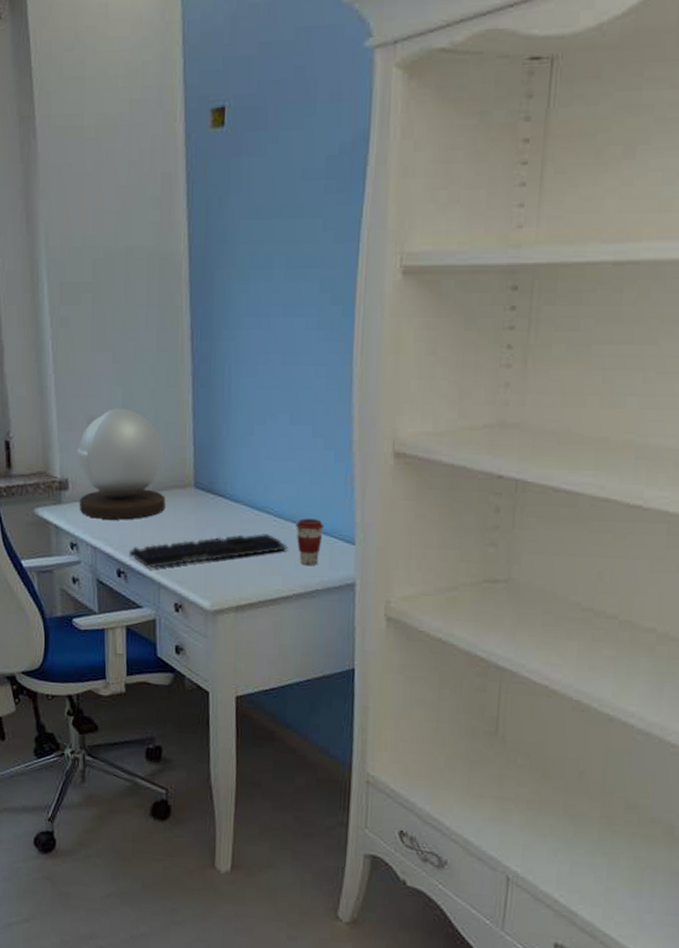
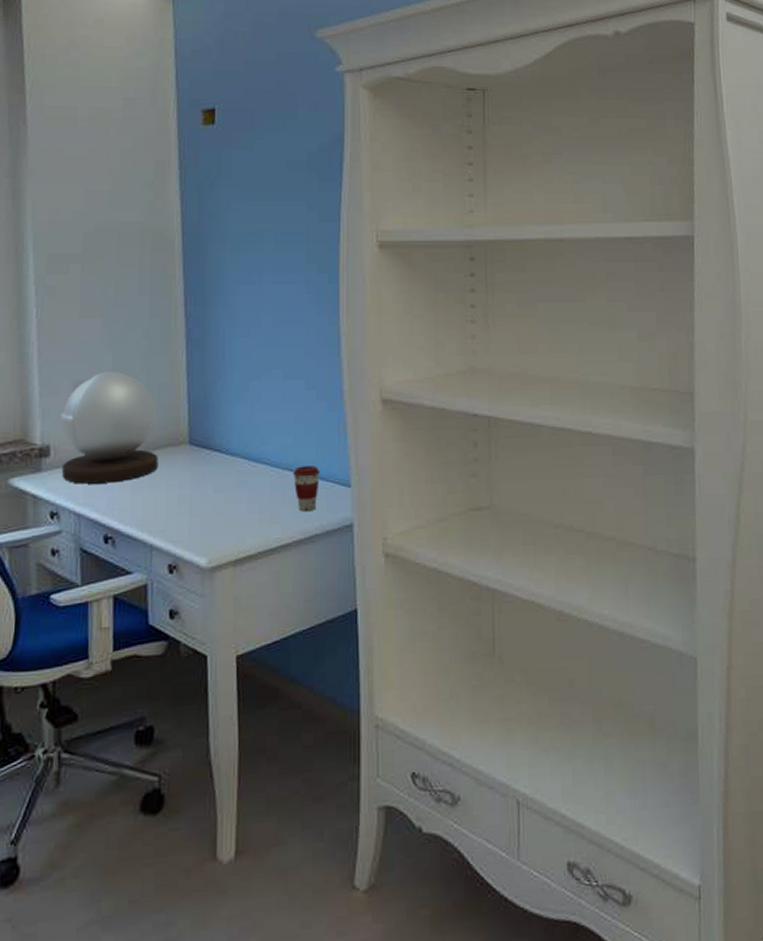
keyboard: present [128,534,288,569] -> none [116,484,286,531]

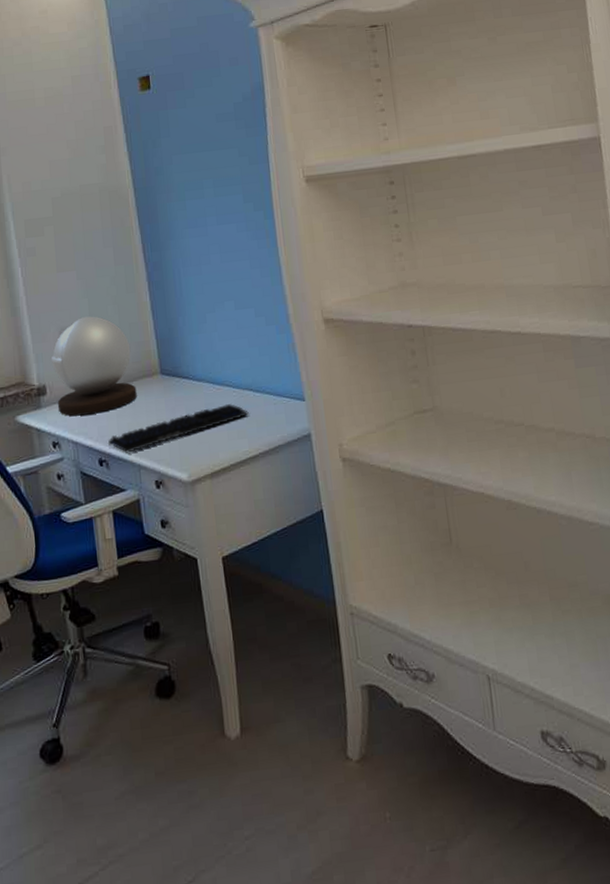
keyboard: none [116,484,286,531] -> present [107,404,249,453]
coffee cup: present [293,466,320,512] -> none [253,384,277,426]

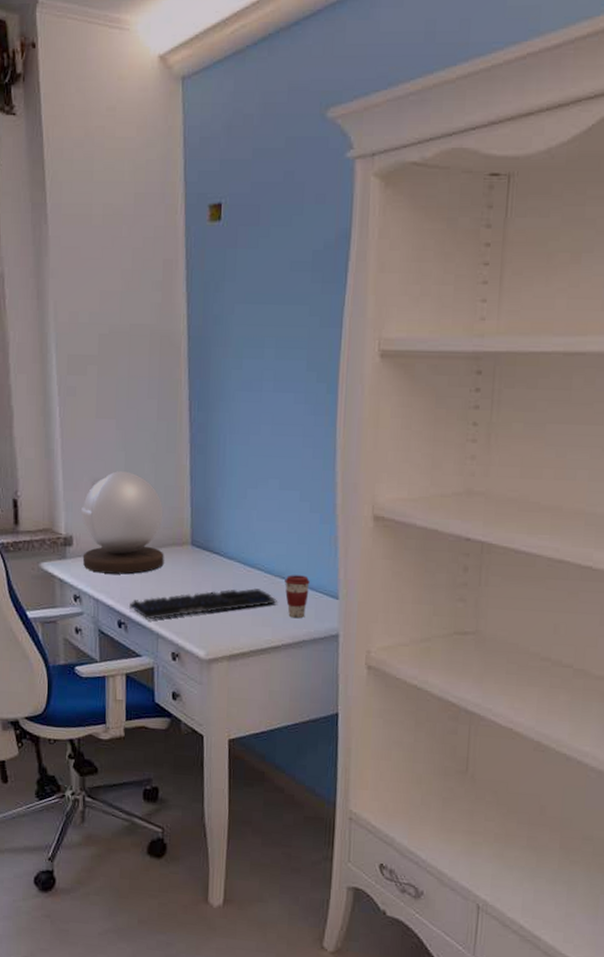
coffee cup: none [253,384,277,426] -> present [285,575,310,619]

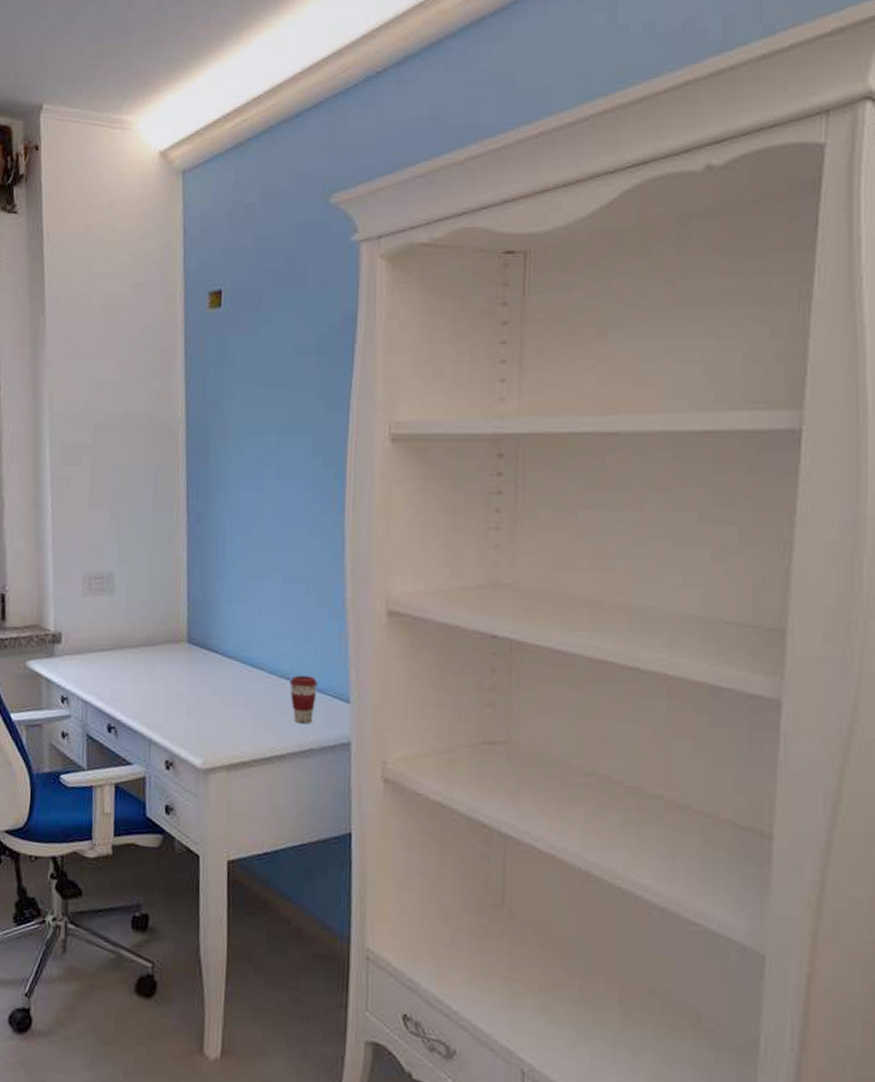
desk lamp: present [81,471,164,575] -> none [71,564,159,674]
keyboard: present [128,588,277,620] -> none [119,690,281,724]

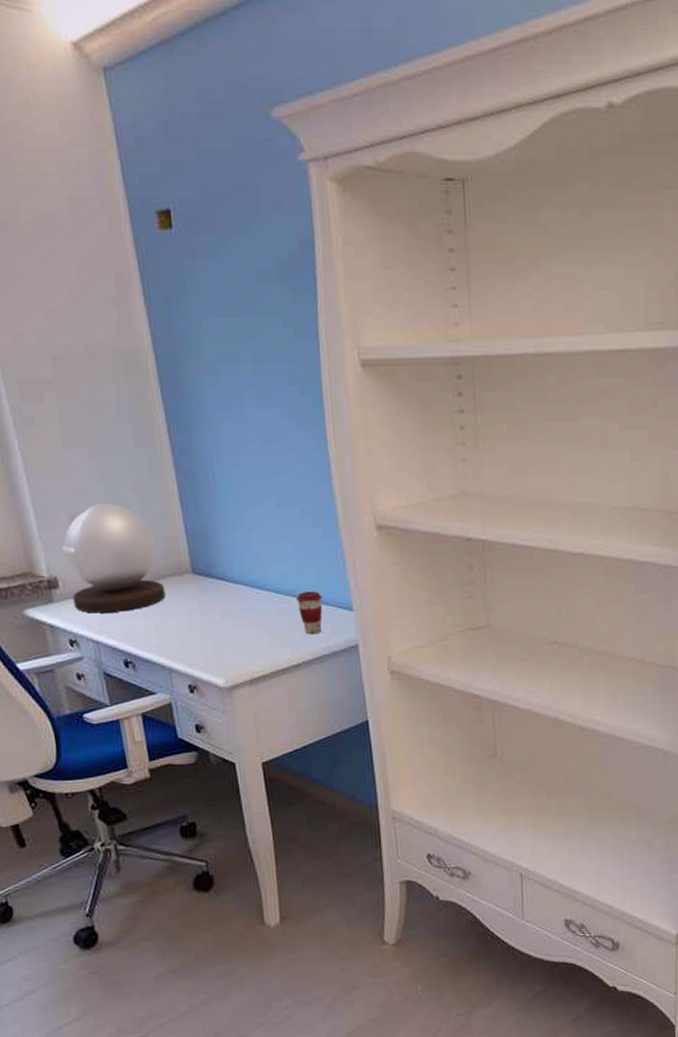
desk lamp: none [71,564,159,674] -> present [62,503,166,614]

